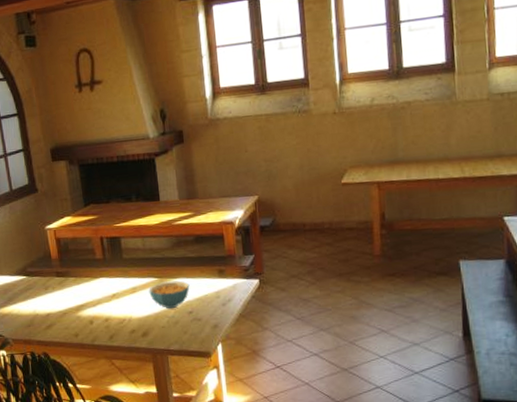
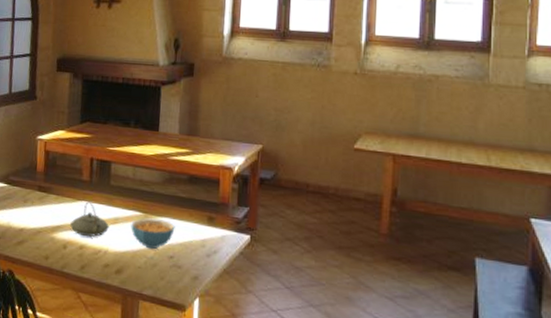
teapot: none [91,277,129,309] -> present [69,201,109,237]

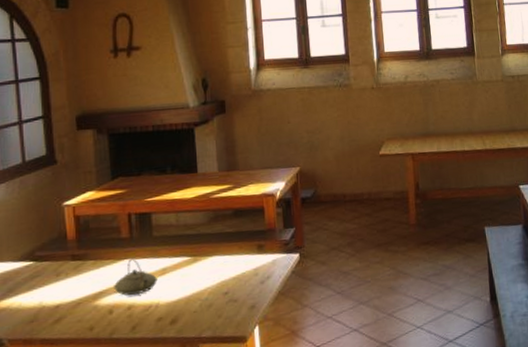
cereal bowl: present [131,218,175,250] -> none [180,258,227,291]

